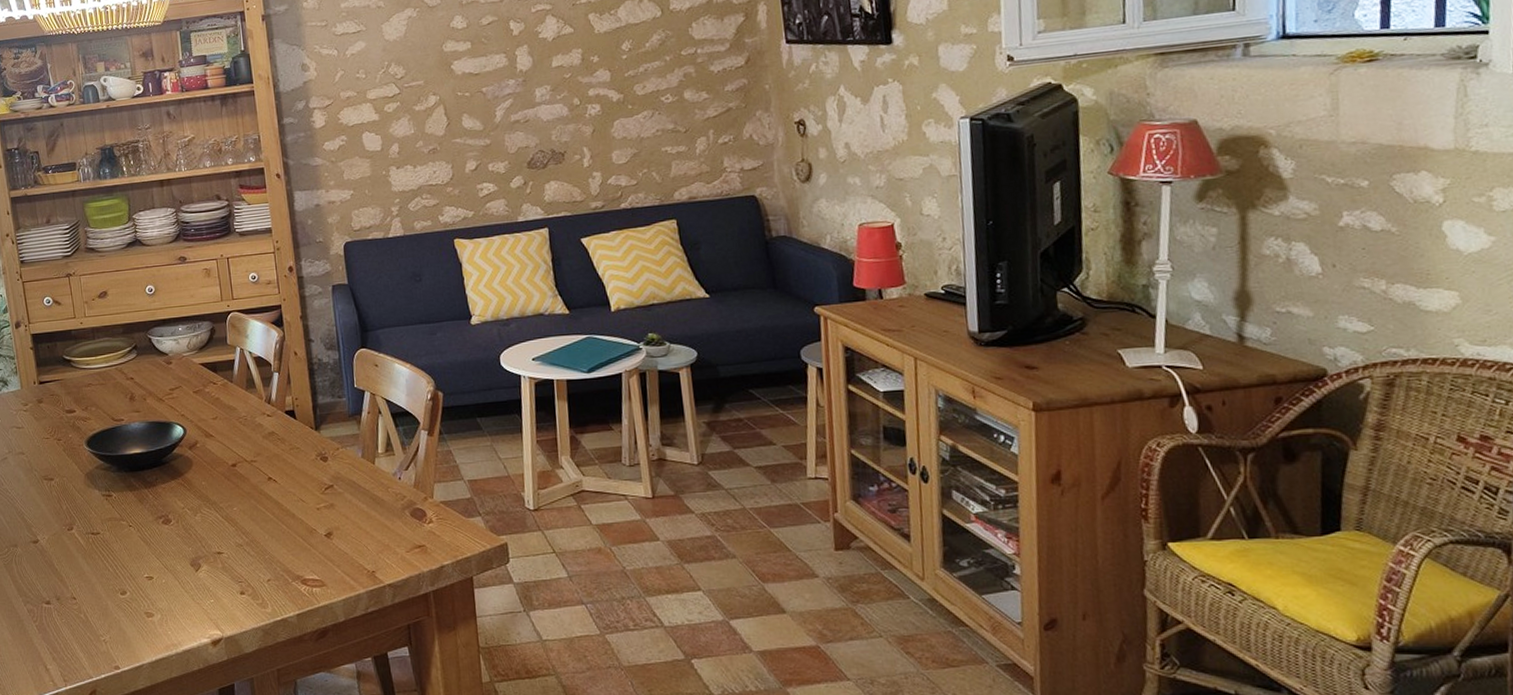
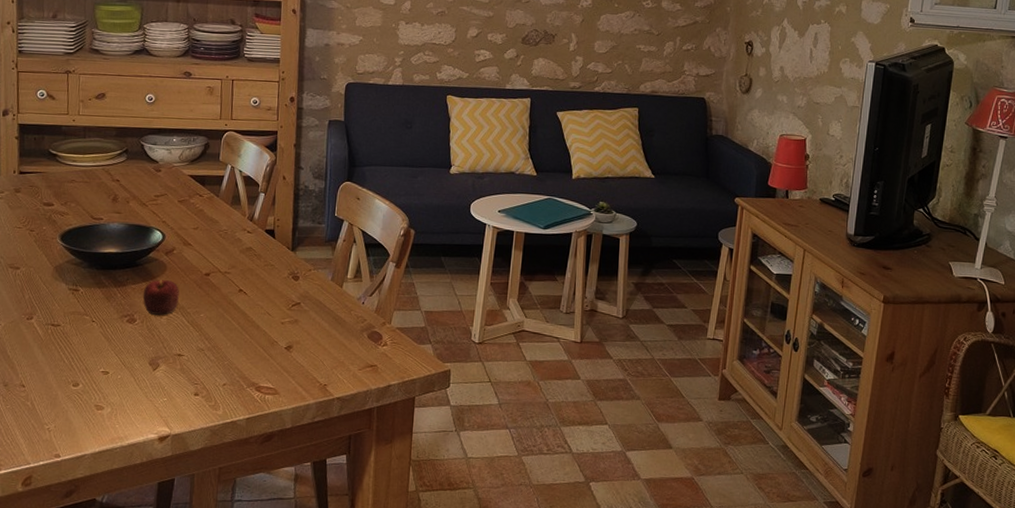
apple: none [173,476,210,513] -> present [142,280,180,315]

